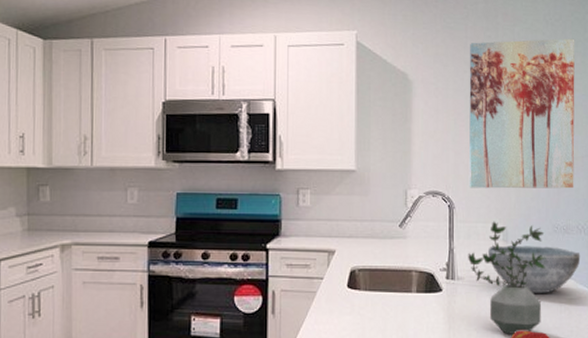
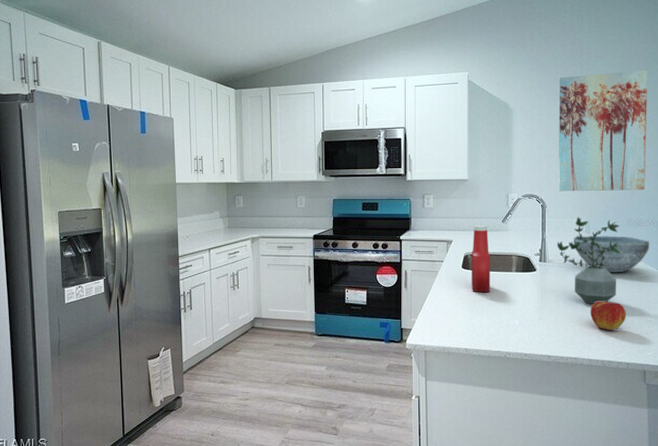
ketchup bottle: none [360,231,384,321] -> present [472,225,491,293]

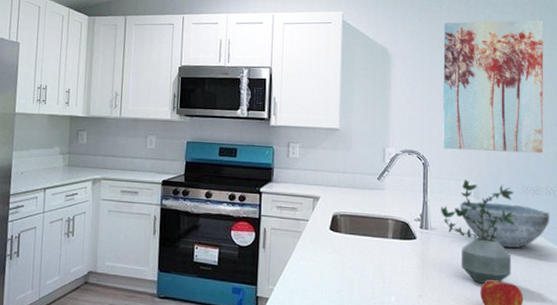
ketchup bottle: present [472,225,491,293] -> none [340,181,363,261]

